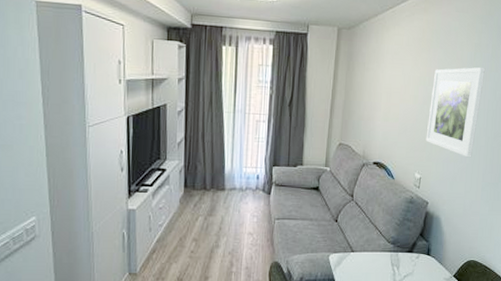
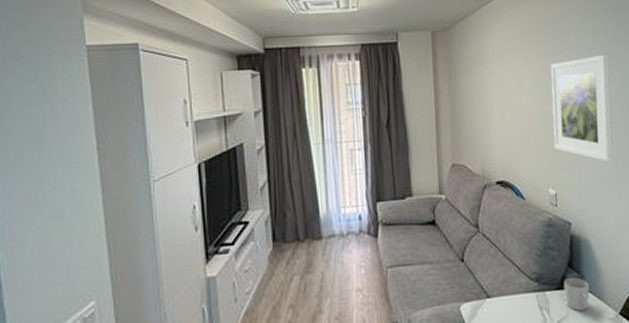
mug: none [413,245,433,270] -> present [563,277,590,311]

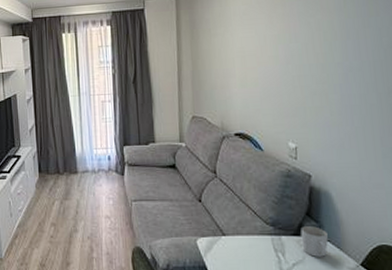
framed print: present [550,54,613,162] -> none [295,13,363,120]

